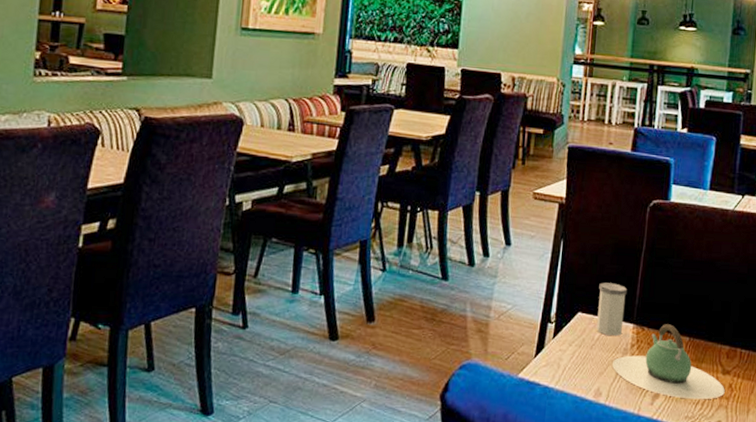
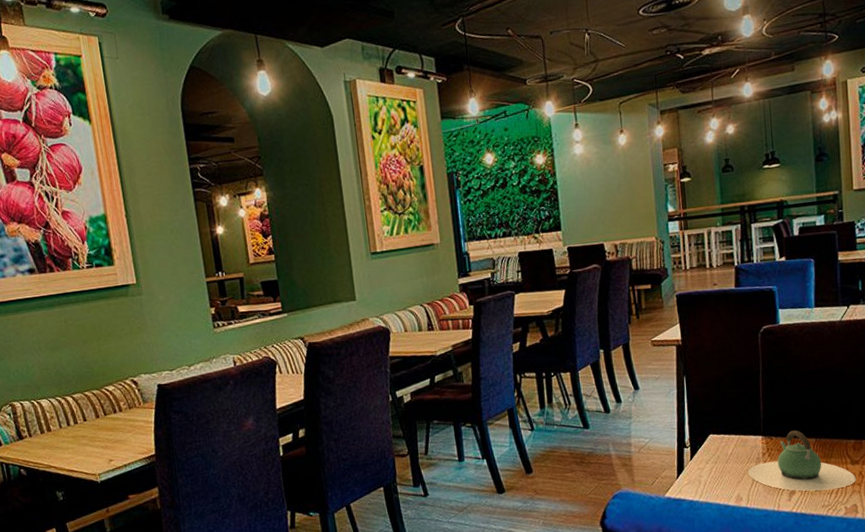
salt shaker: present [596,282,628,337] -> none [725,404,753,450]

